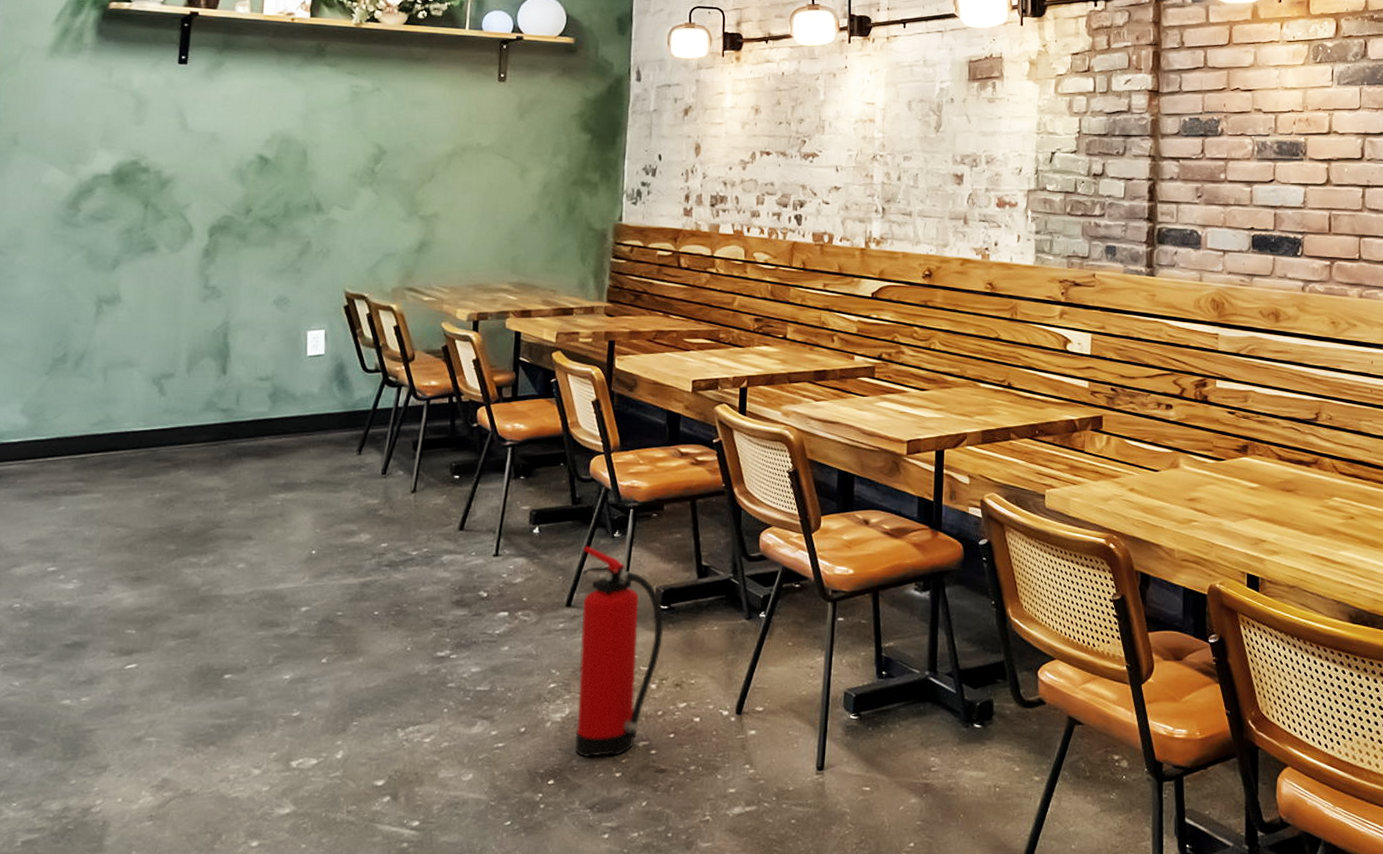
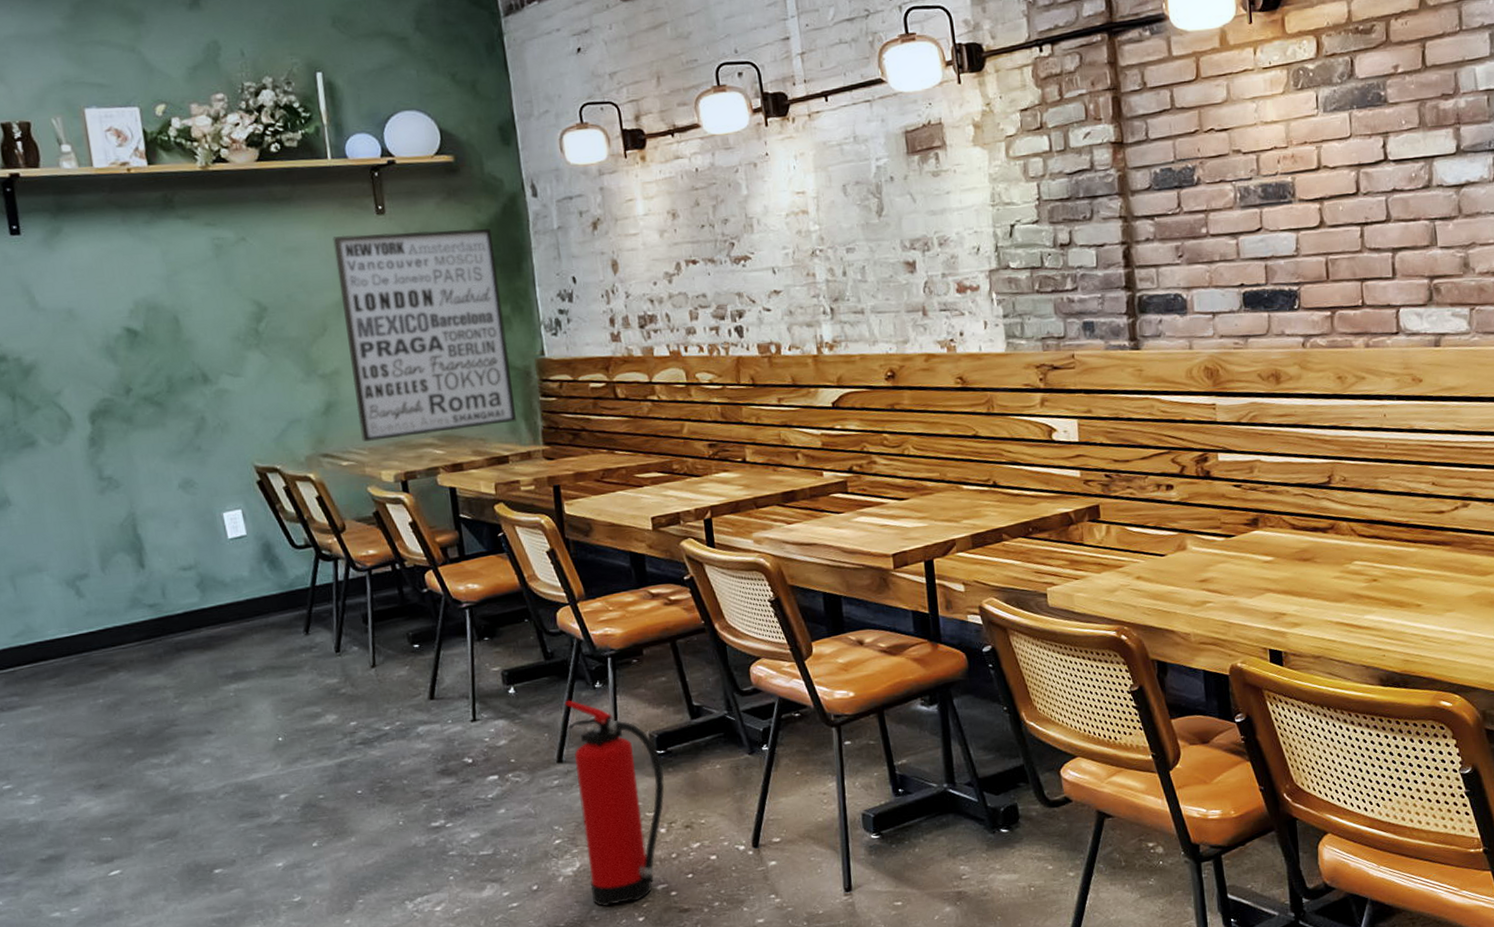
wall art: none [445,95,595,282] -> present [332,228,516,443]

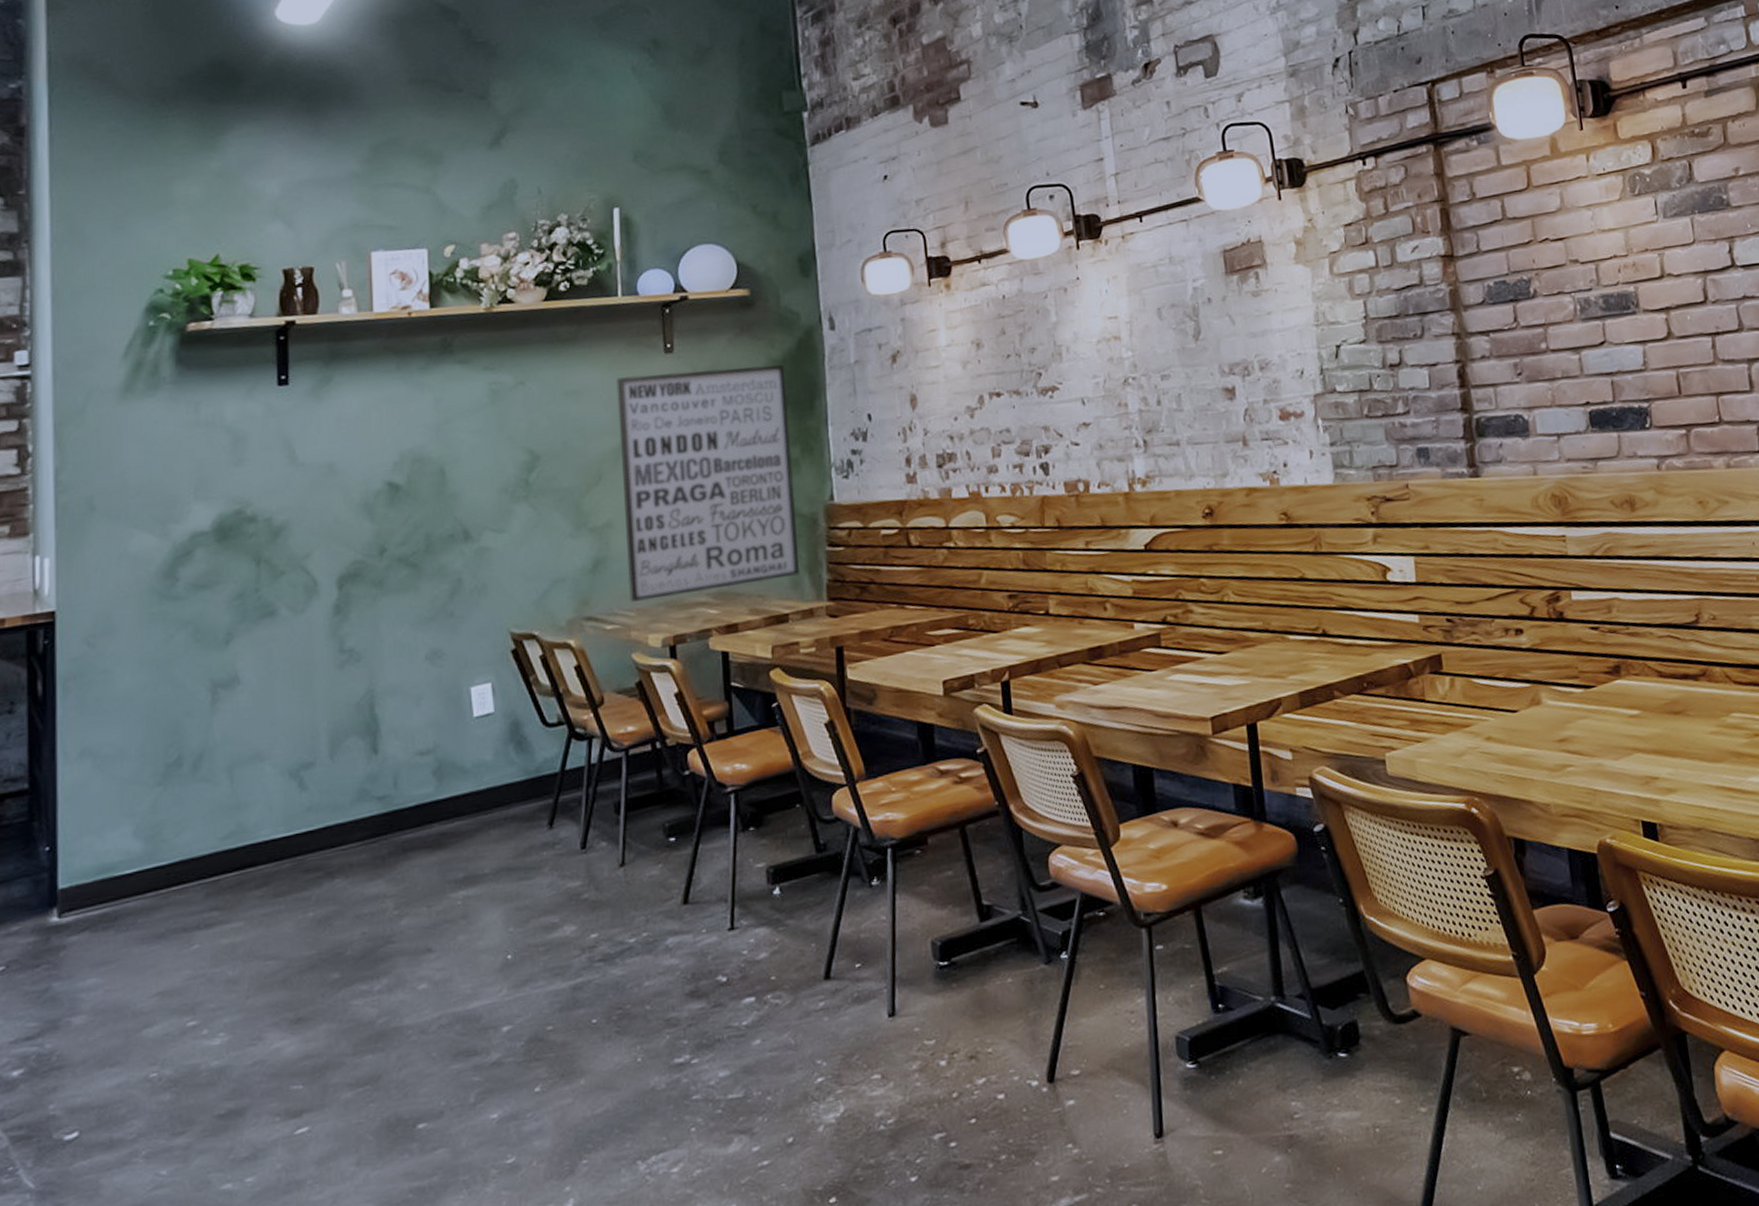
fire extinguisher: present [564,700,665,907] -> none [836,901,948,1164]

